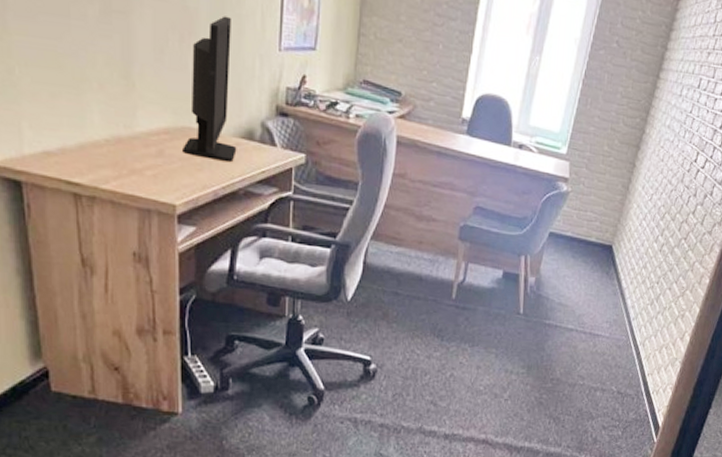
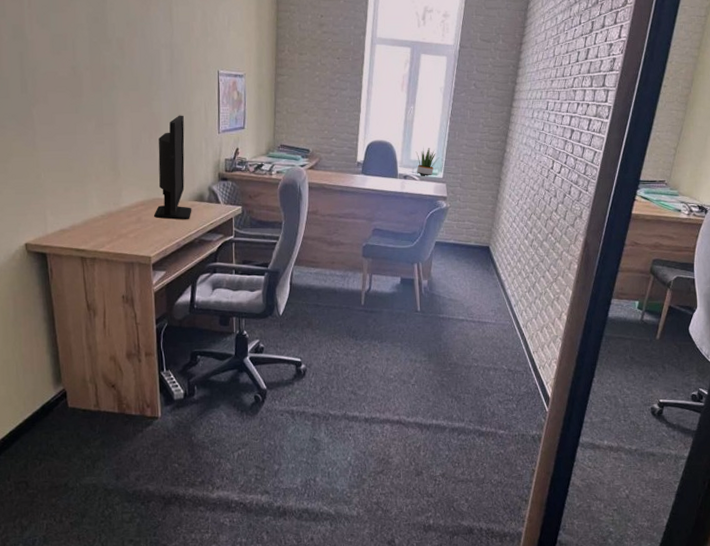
potted plant: none [535,113,565,150] -> present [415,148,439,176]

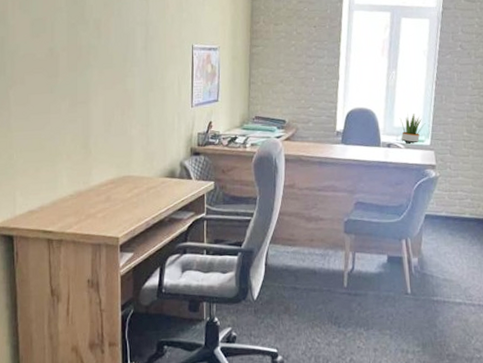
computer monitor: present [154,115,192,220] -> none [124,90,163,198]

